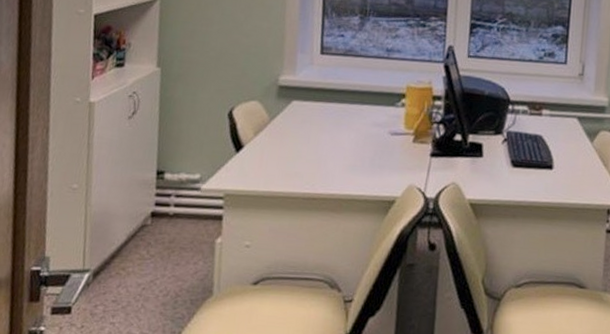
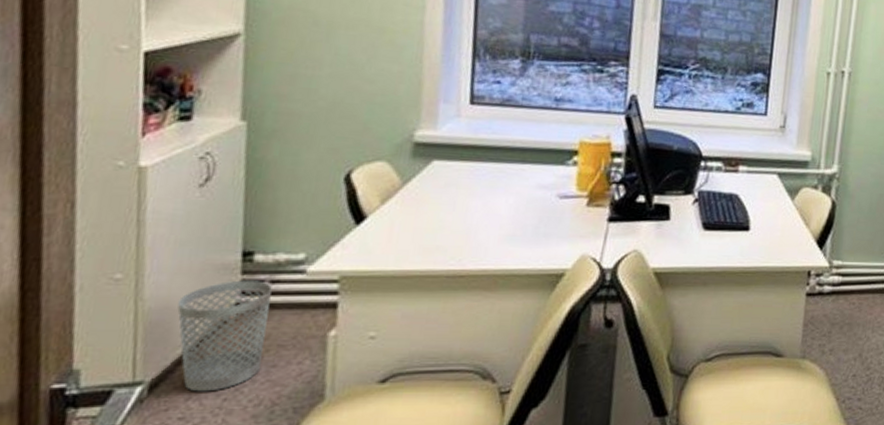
wastebasket: none [113,193,177,282] -> present [177,280,272,392]

